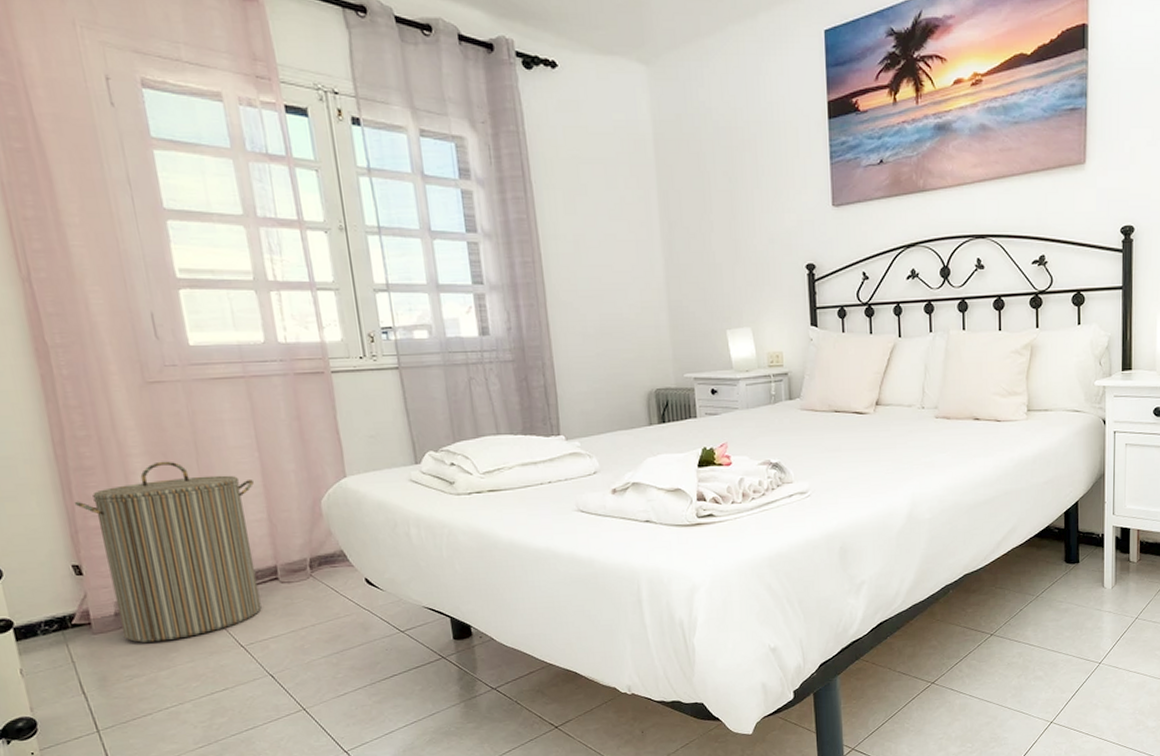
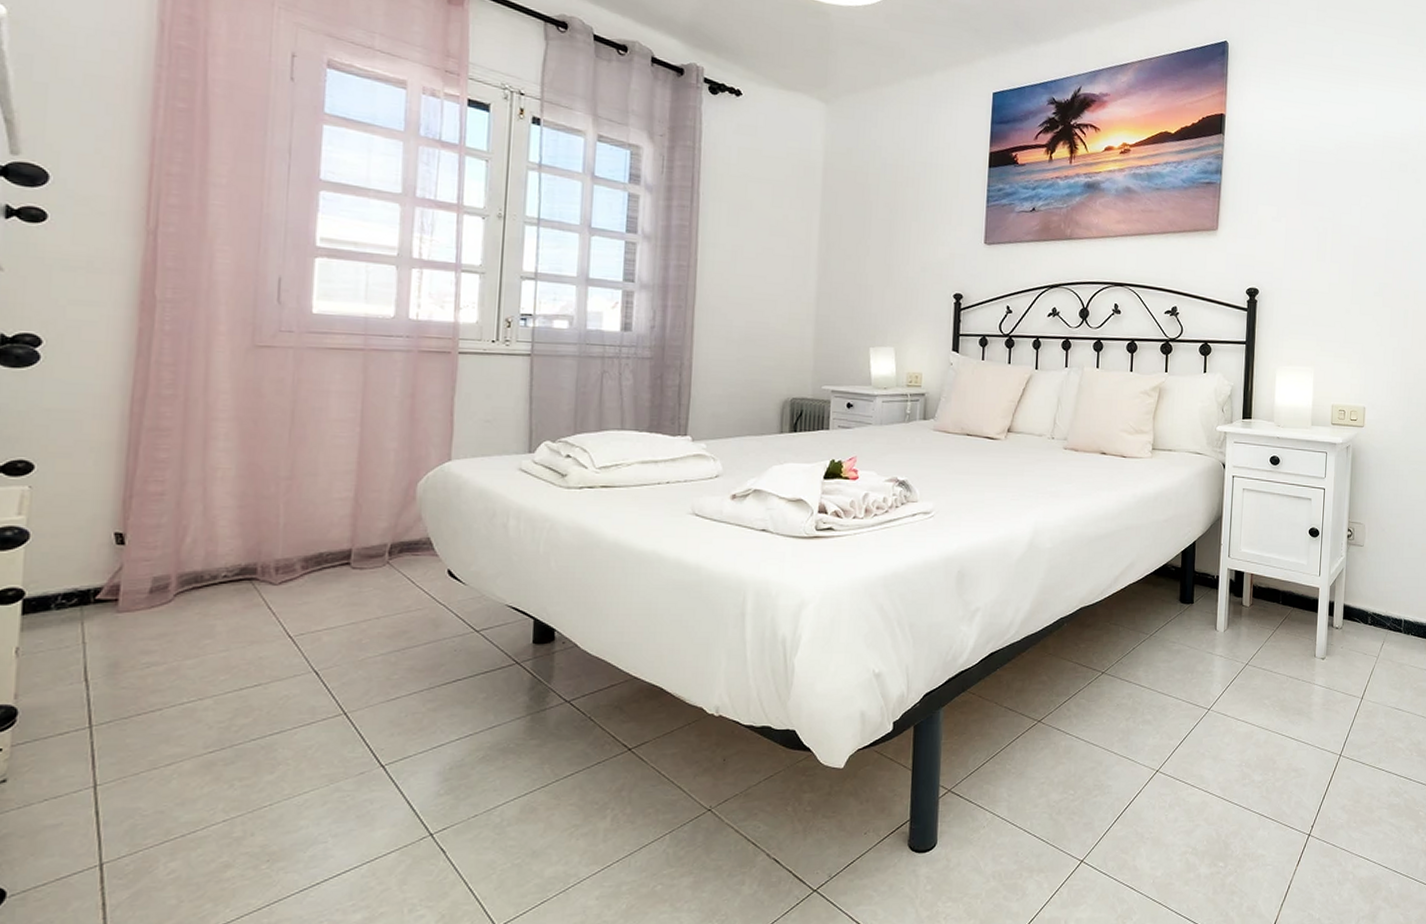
laundry hamper: present [74,461,262,643] -> none [137,428,347,625]

